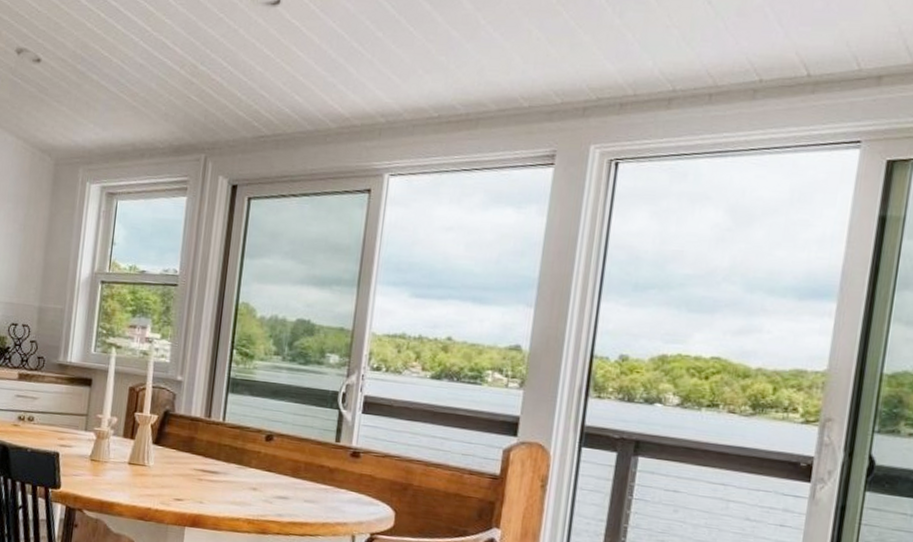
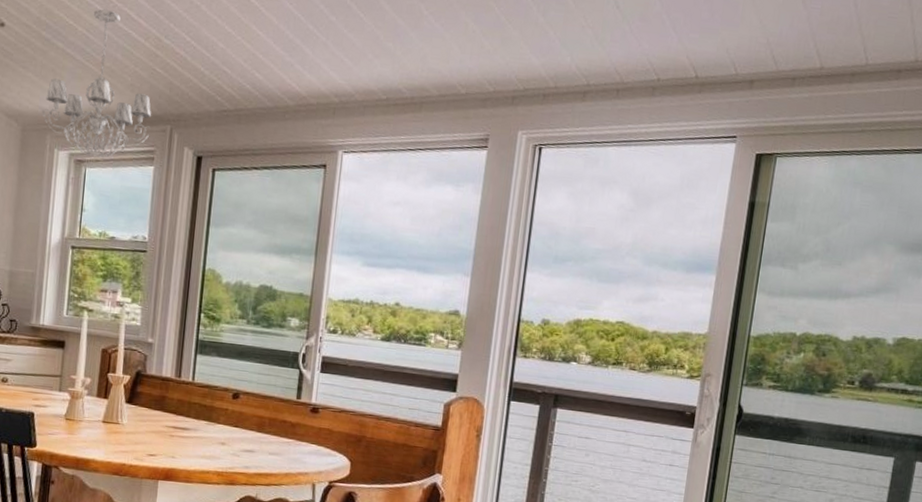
chandelier: none [75,39,186,190] -> present [42,9,152,159]

